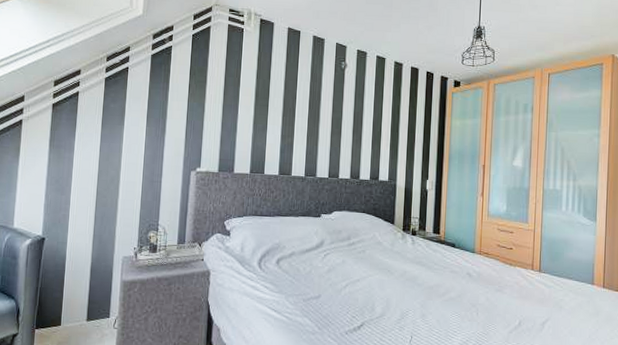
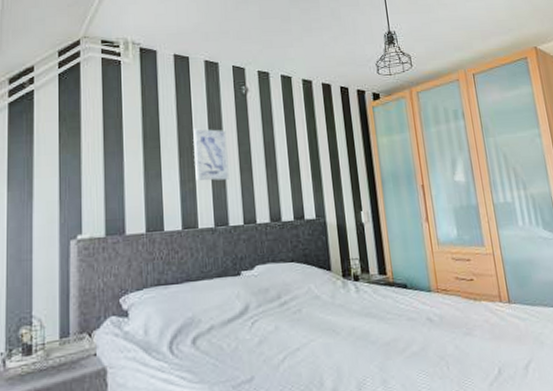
wall art: none [294,94,324,139] -> present [193,128,229,181]

